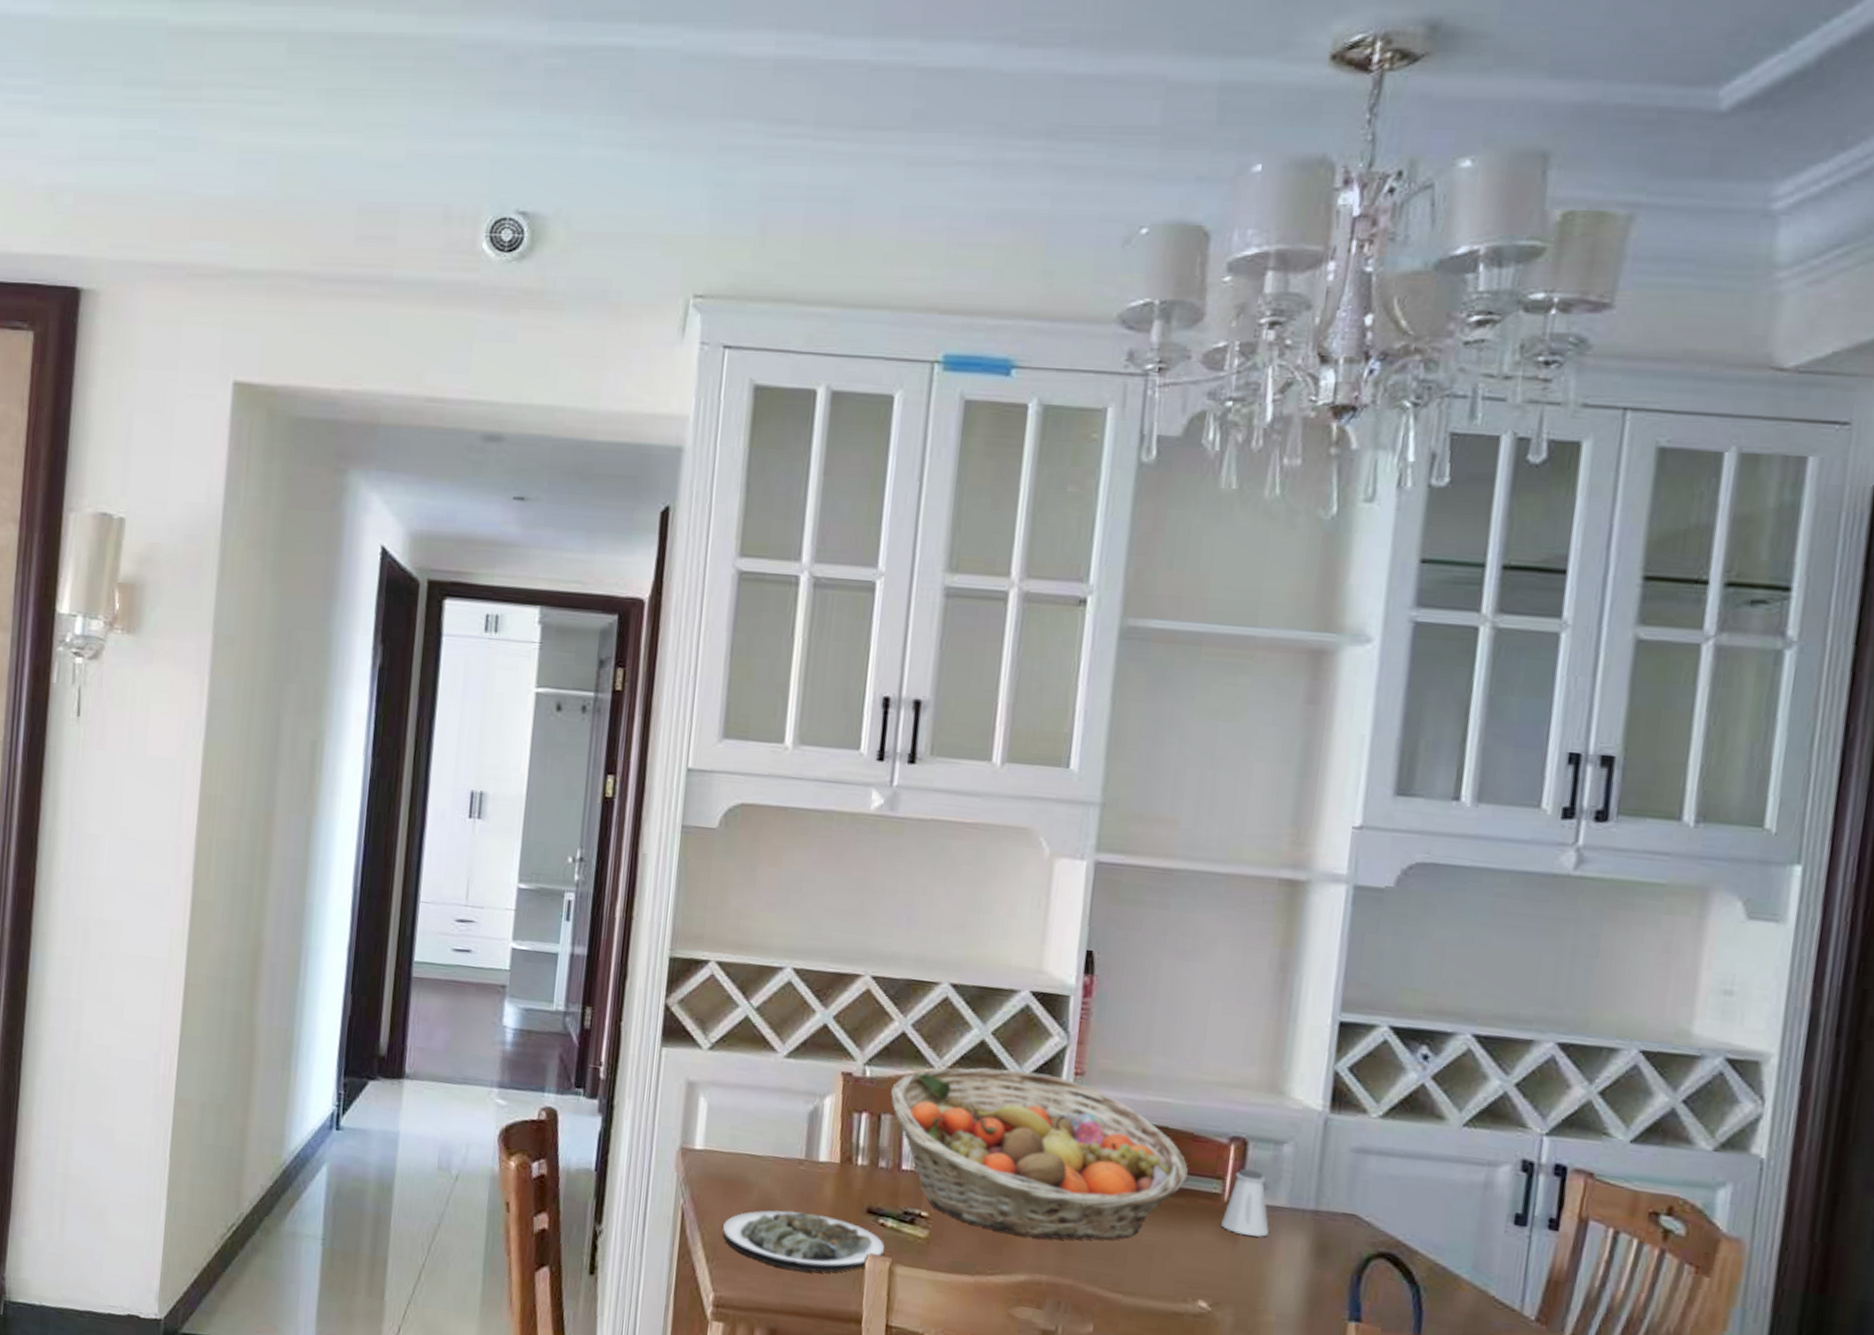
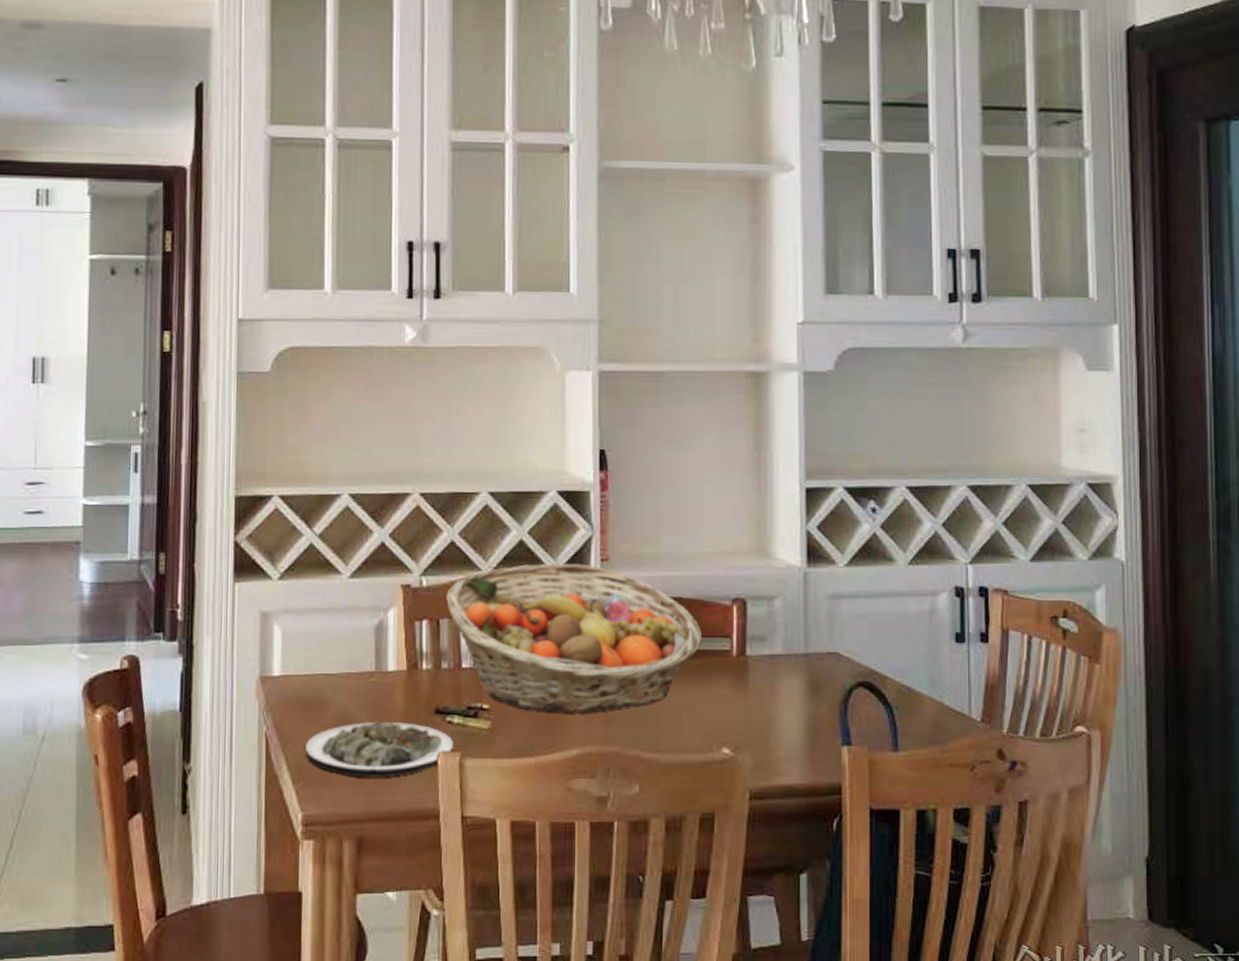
saltshaker: present [1221,1168,1270,1237] -> none [733,625,772,683]

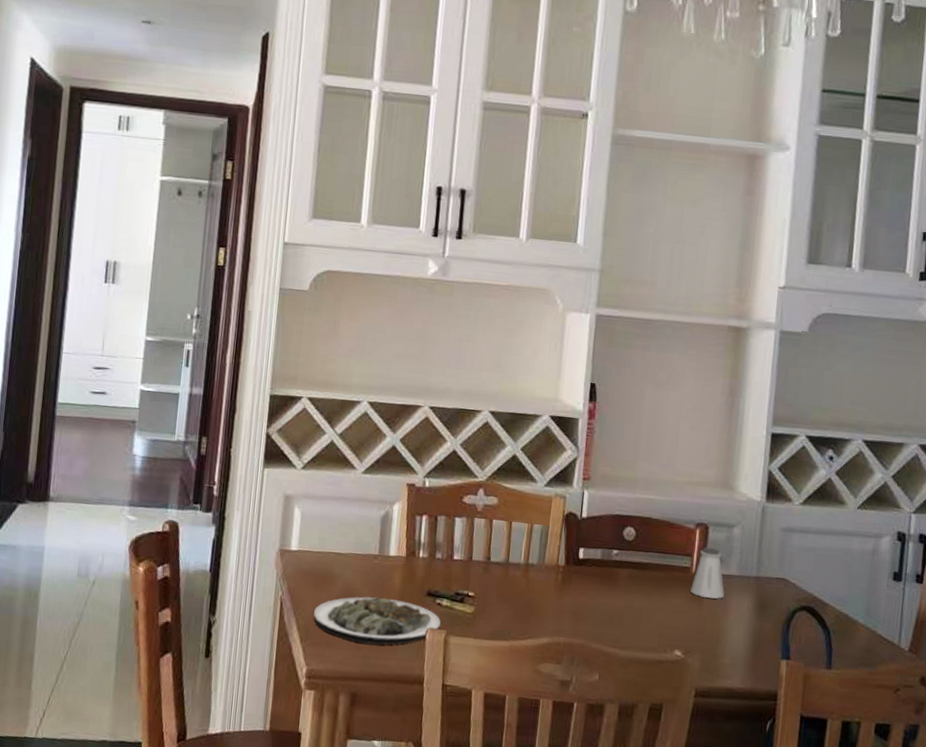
fruit basket: present [446,562,703,714] -> none [445,476,667,609]
saltshaker: none [733,625,772,683] -> present [691,547,725,599]

